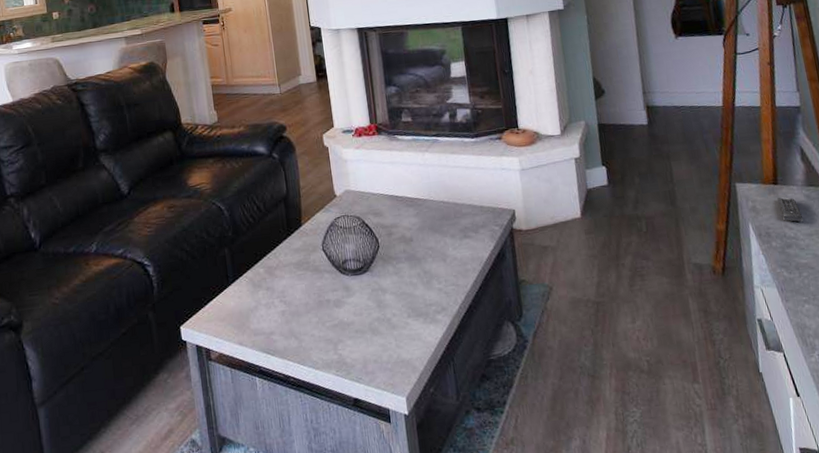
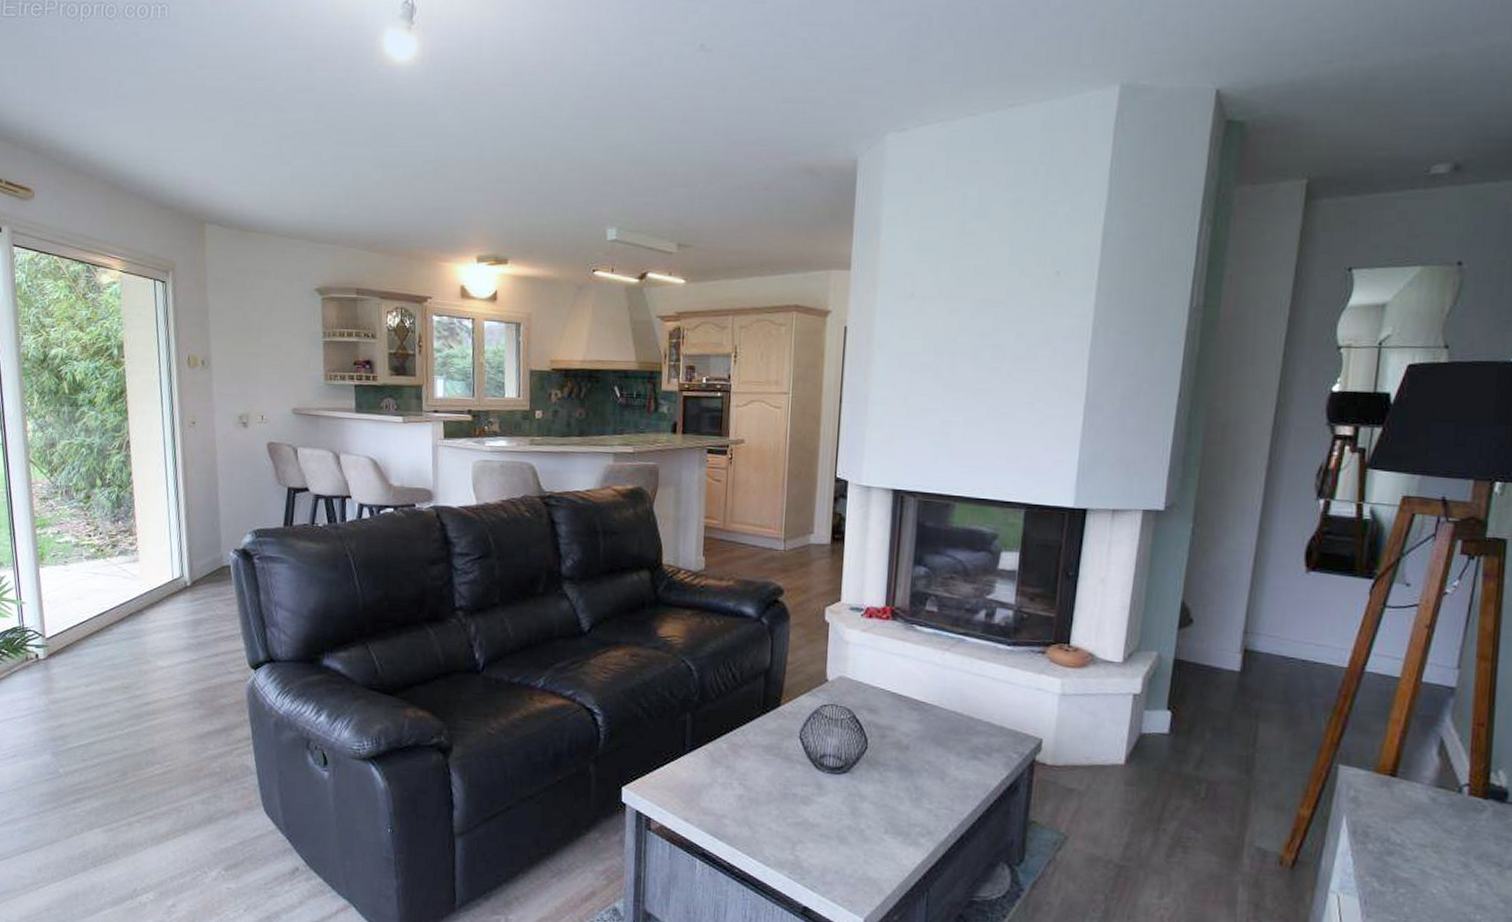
remote control: present [777,197,803,222] -> none [1390,793,1419,829]

